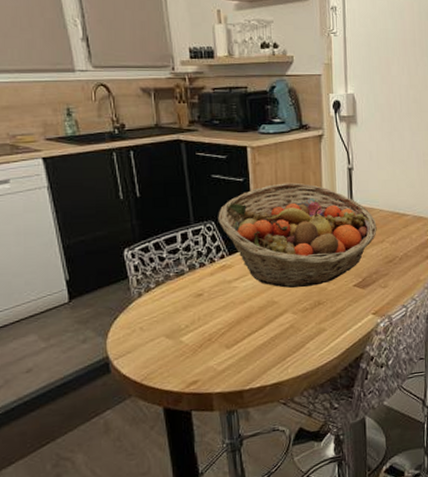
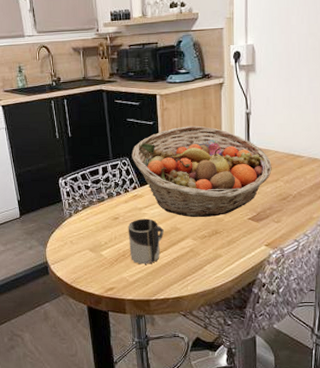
cup: none [214,292,259,349] -> present [128,218,164,264]

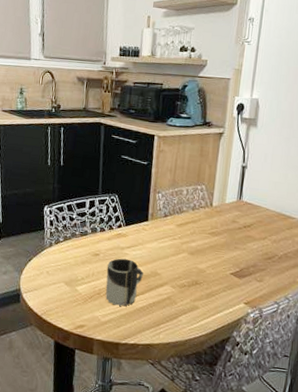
fruit basket: present [132,125,272,217] -> none [121,171,262,267]

